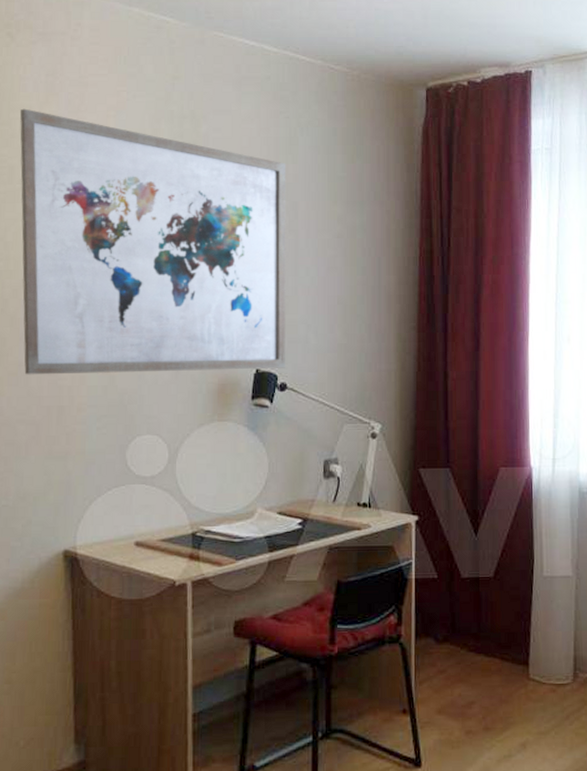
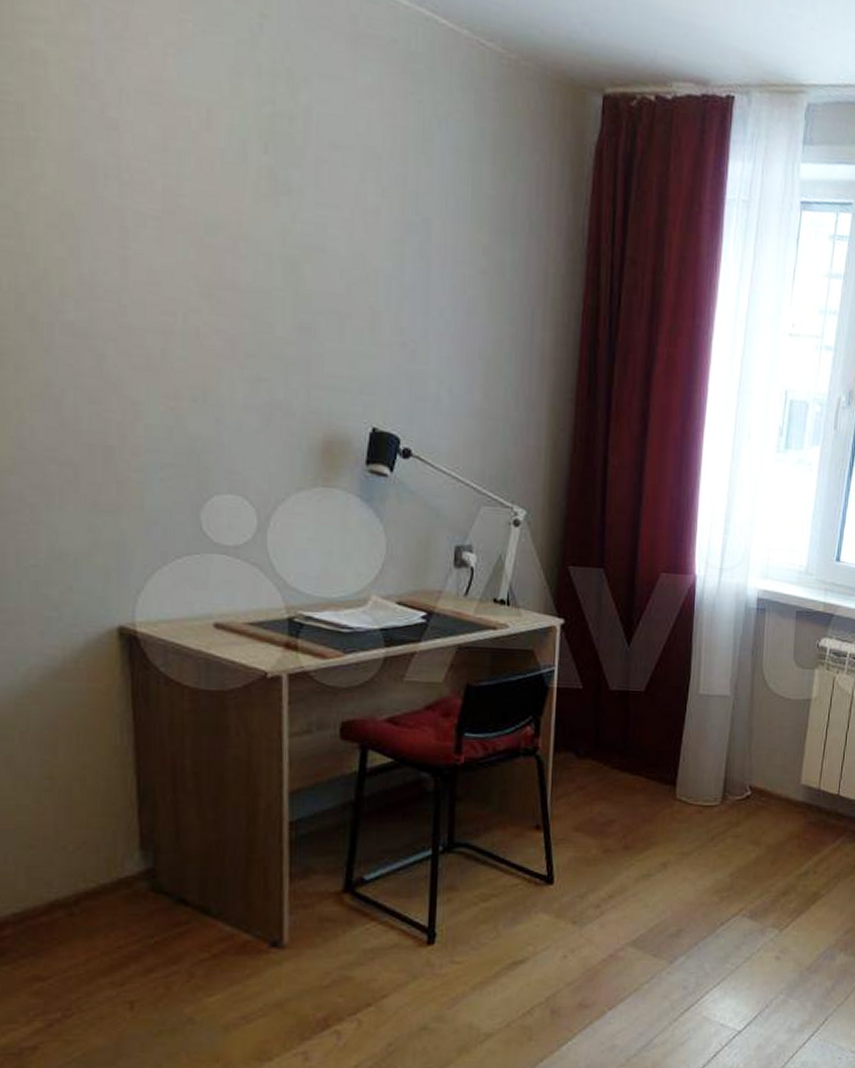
wall art: present [20,108,286,375] -> none [31,18,418,431]

